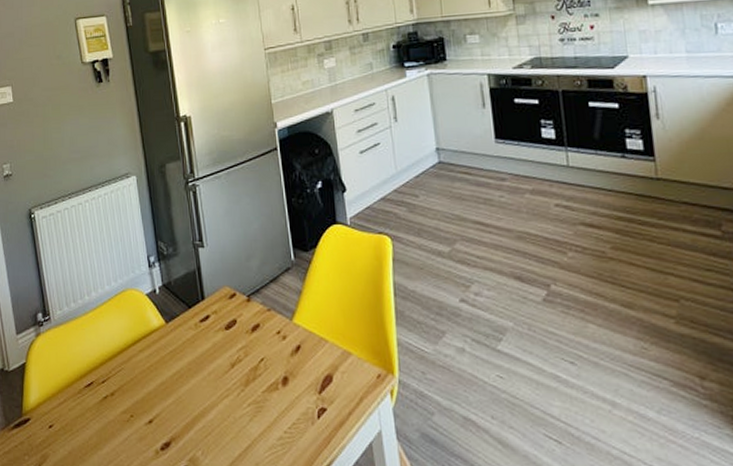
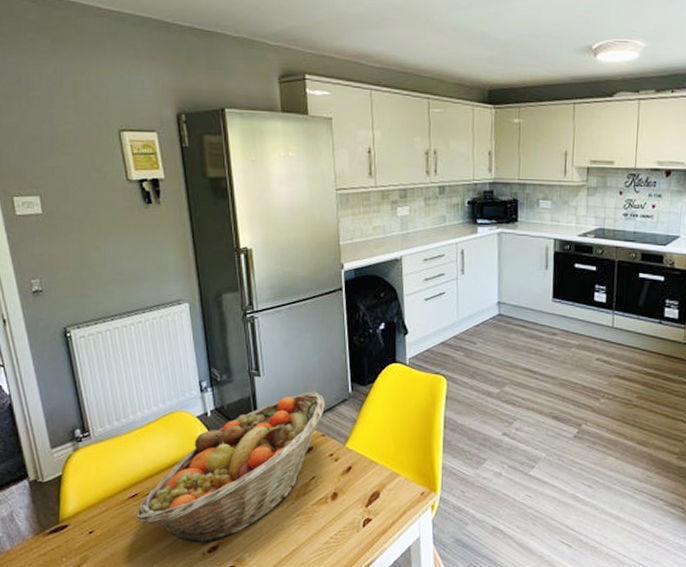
fruit basket: none [92,261,269,442] -> present [137,391,325,546]

